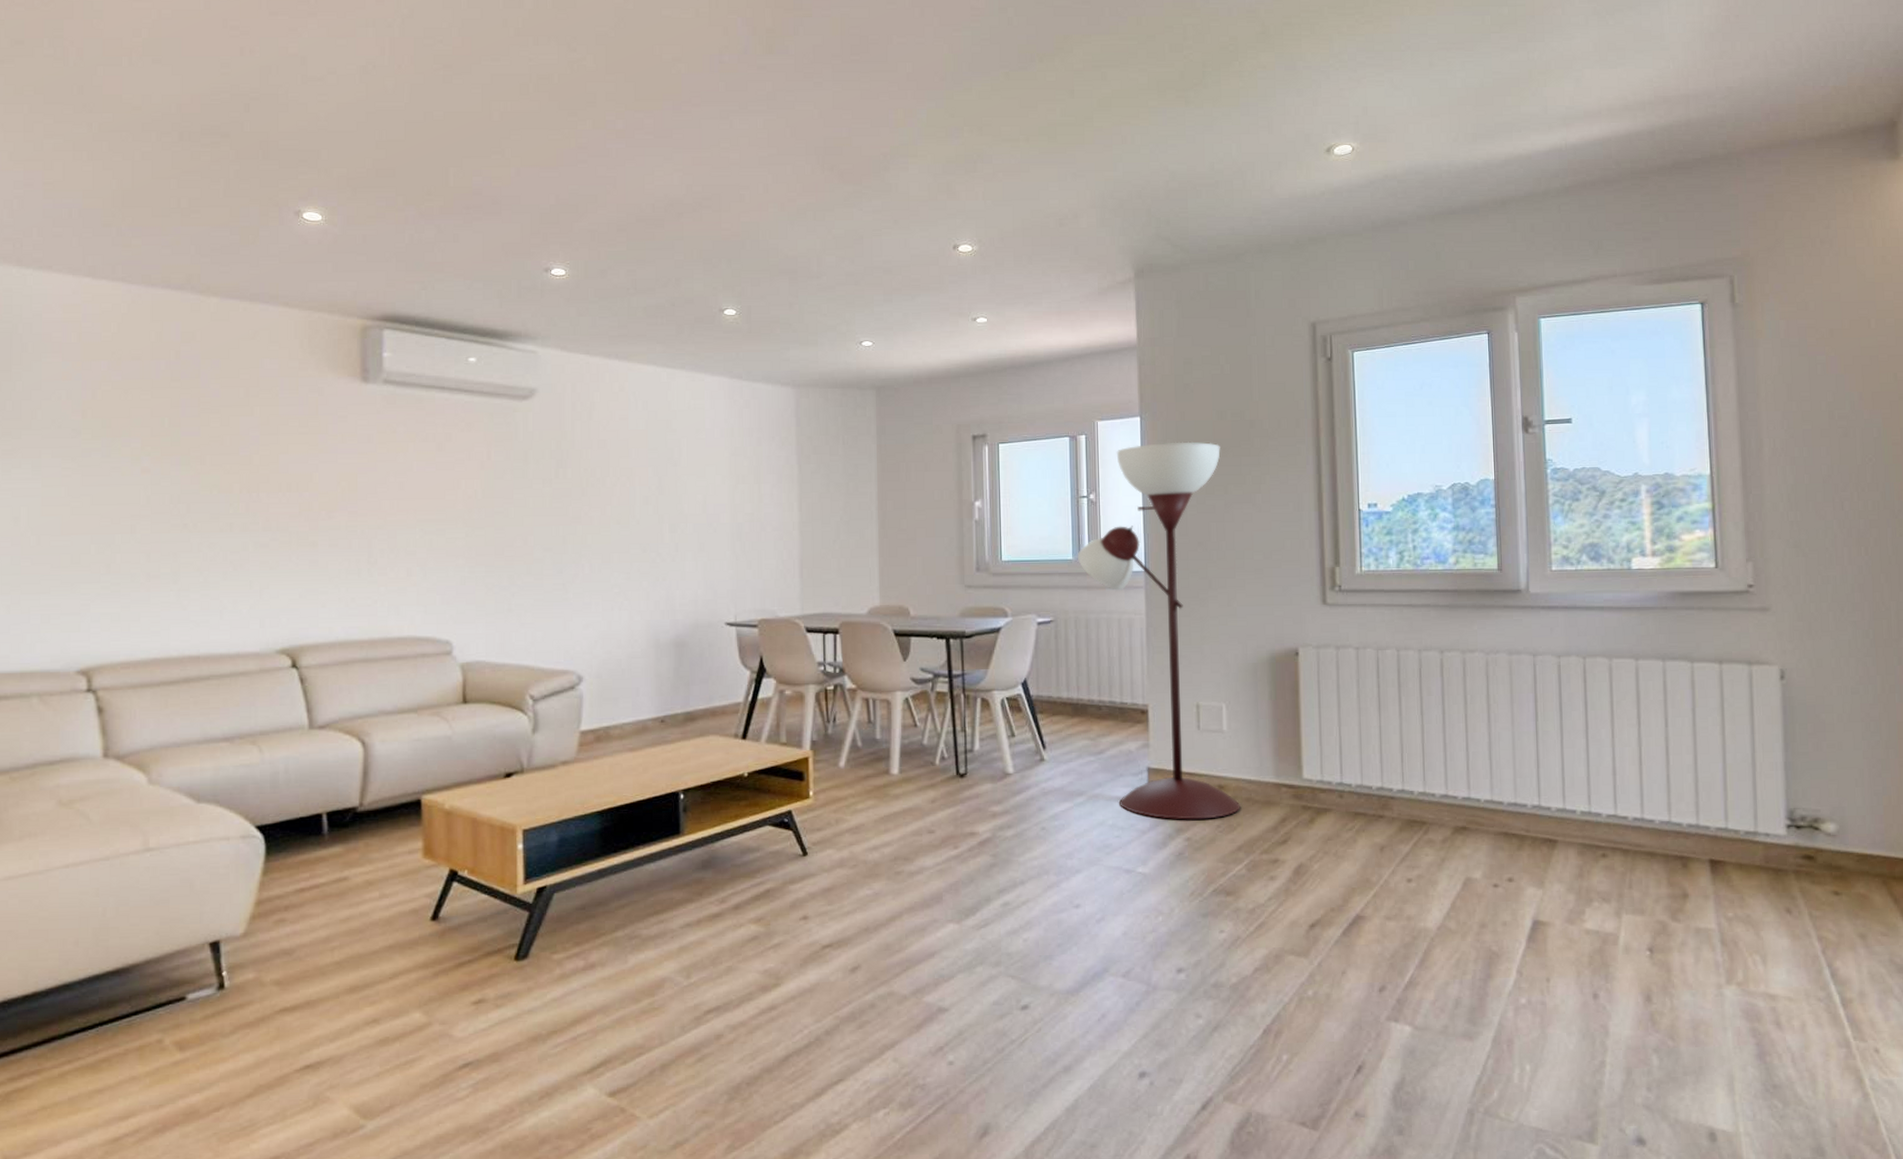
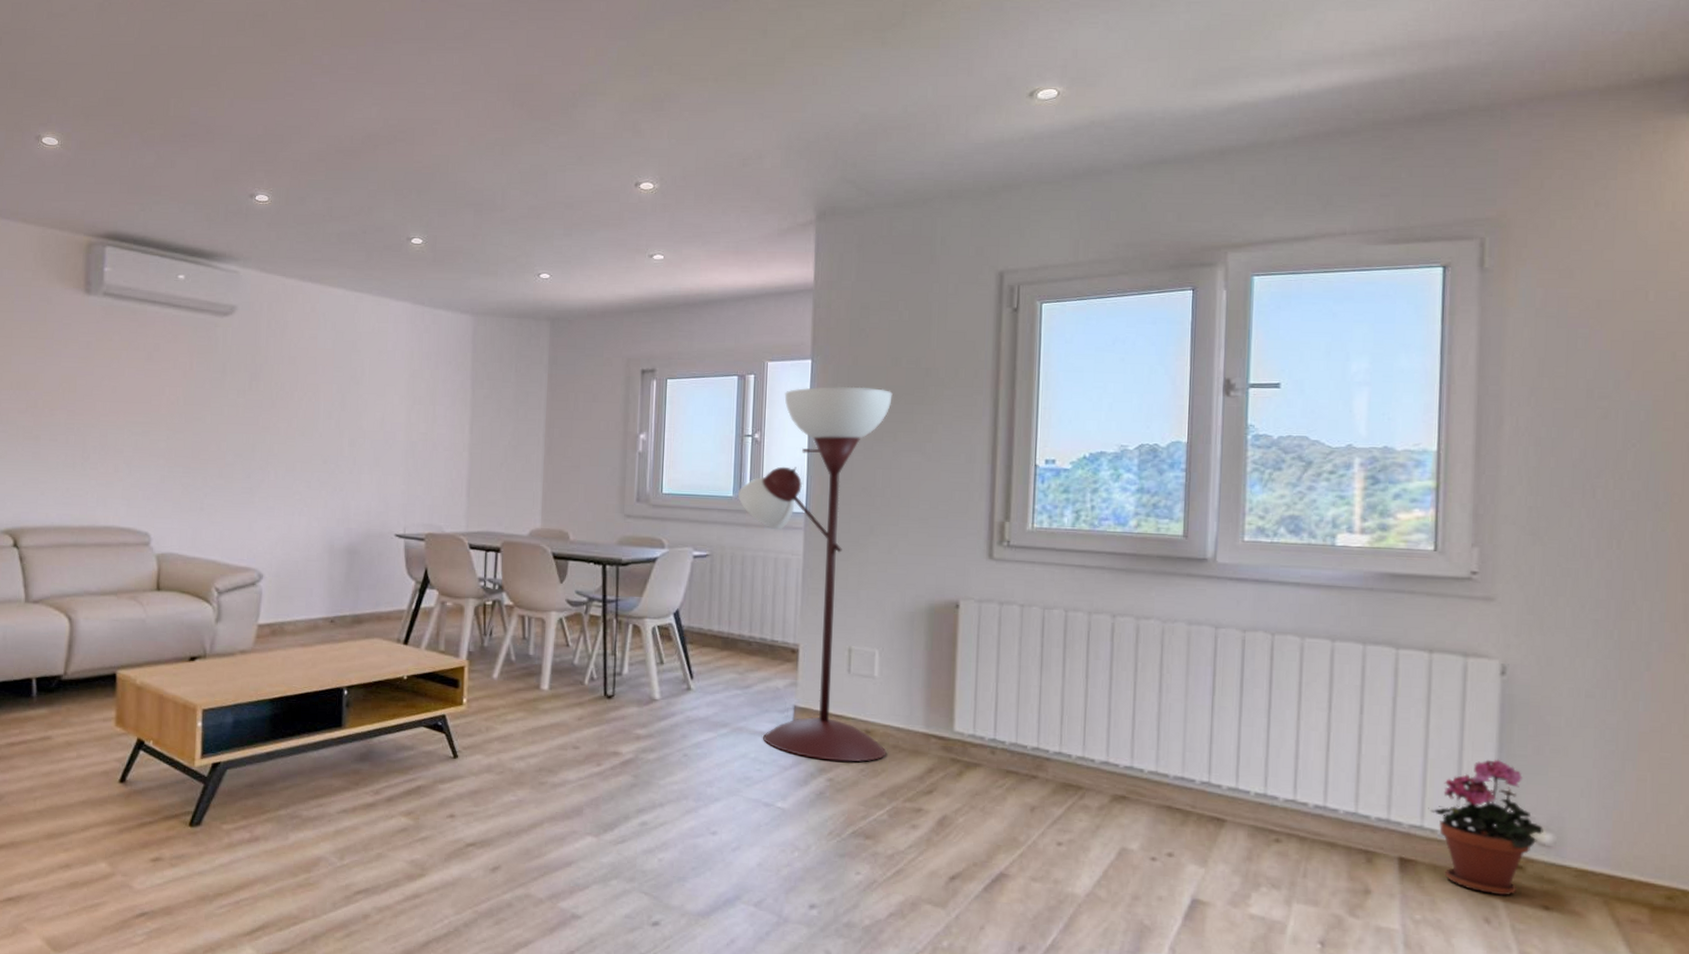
potted plant: none [1730,758,1828,886] -> present [1428,759,1543,896]

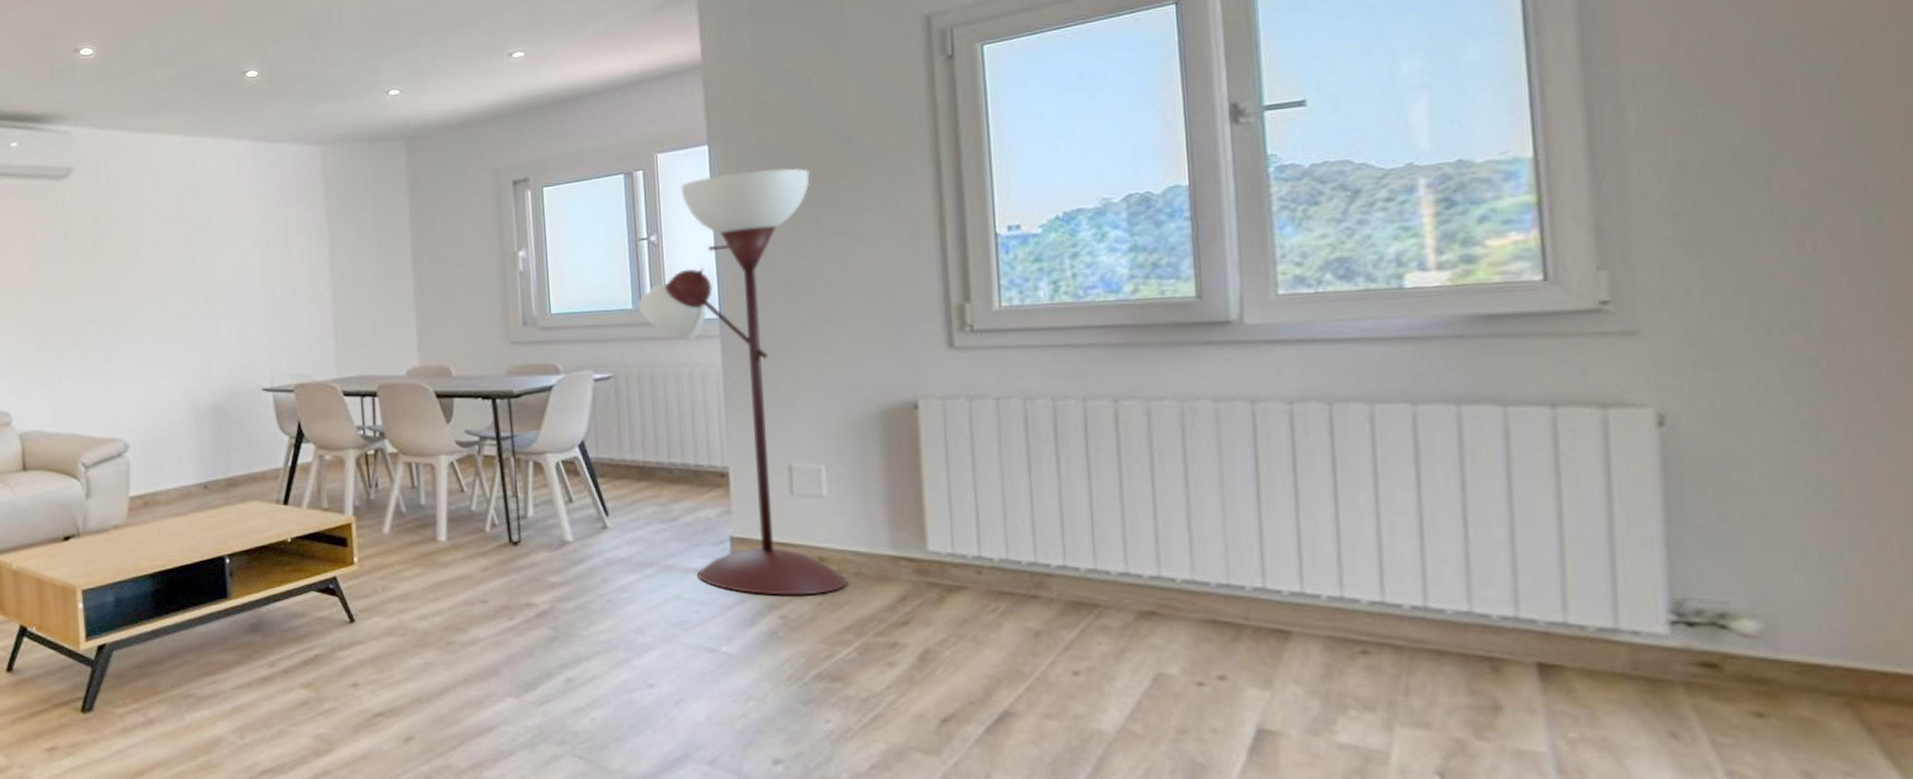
potted plant: present [1428,759,1543,896] -> none [1572,532,1744,703]

